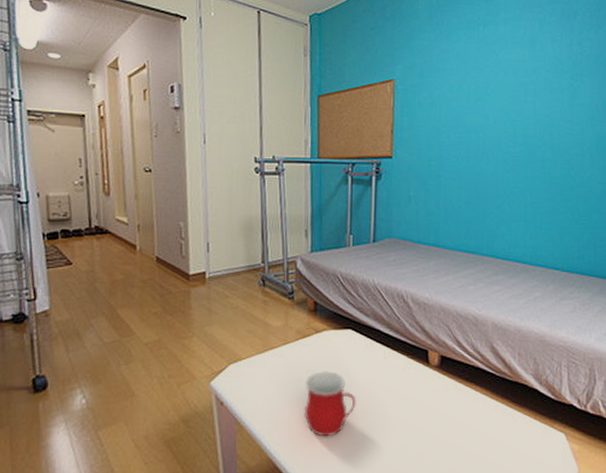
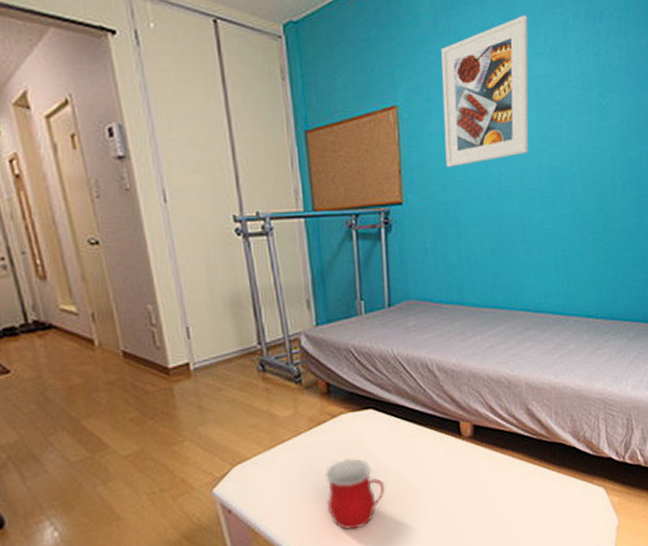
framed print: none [432,13,510,131] -> present [441,15,529,167]

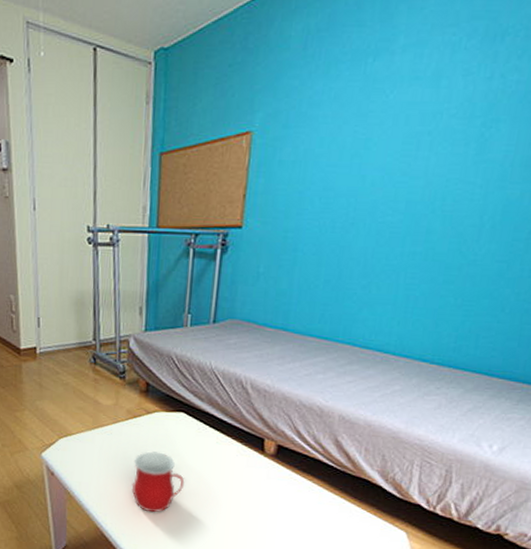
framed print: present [441,15,529,167] -> none [292,36,412,195]

